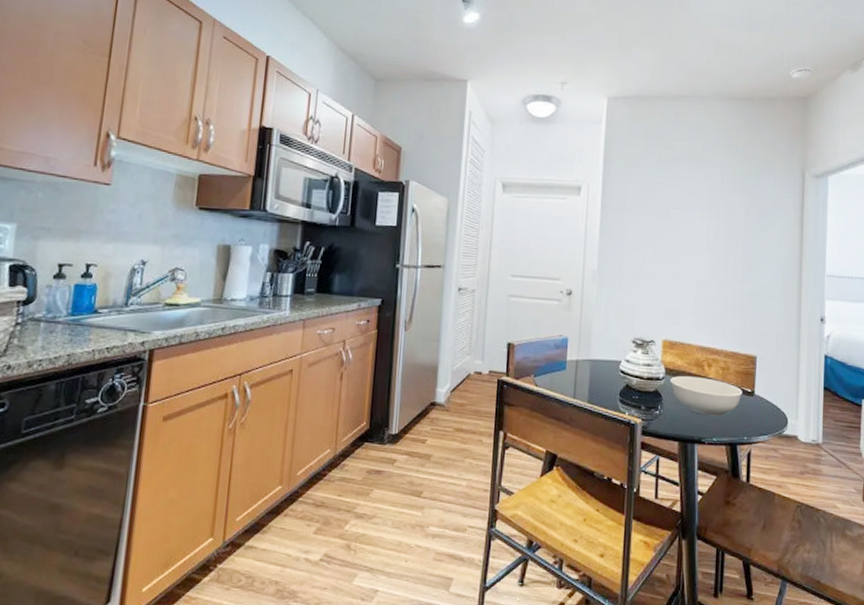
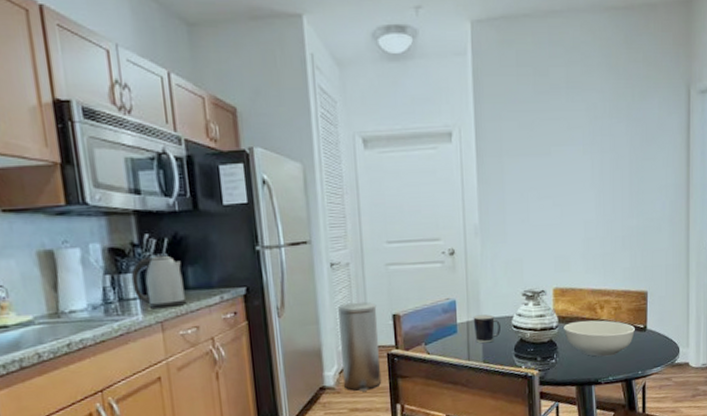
kettle: none [286,261,331,309] -> present [130,255,187,310]
pedal bin: none [452,326,494,413] -> present [338,302,381,392]
mug: none [582,355,608,384] -> present [473,314,501,344]

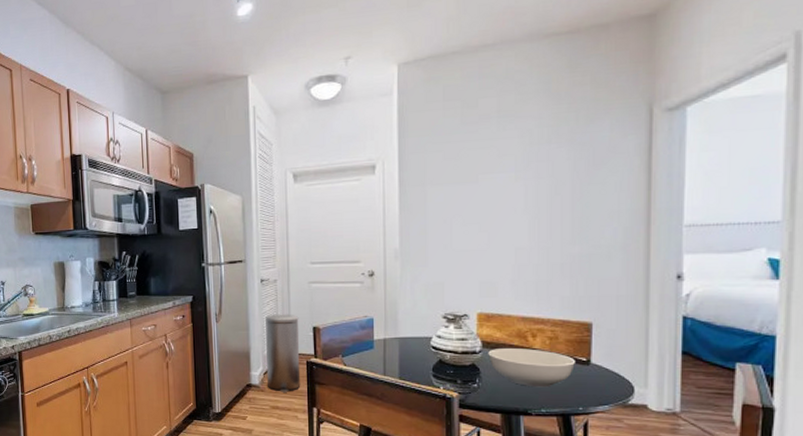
kettle: present [130,255,187,310] -> none [112,268,149,309]
mug: present [473,314,501,344] -> none [390,334,418,361]

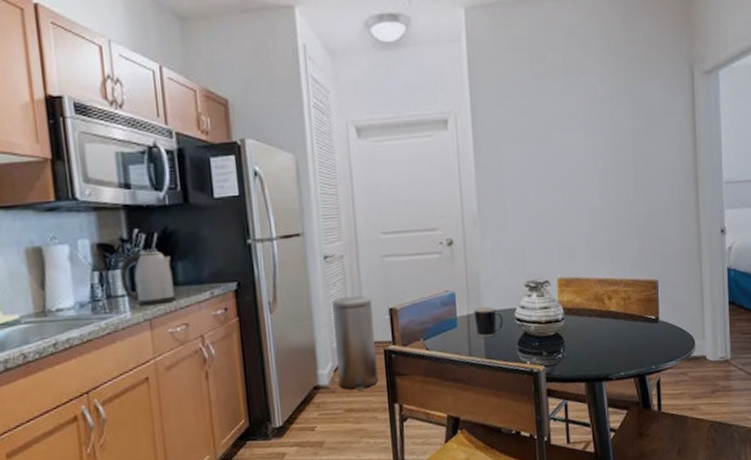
kettle: none [112,268,149,309] -> present [119,250,176,307]
mug: none [390,334,418,361] -> present [474,307,503,338]
bowl: present [488,347,575,388] -> none [570,311,646,351]

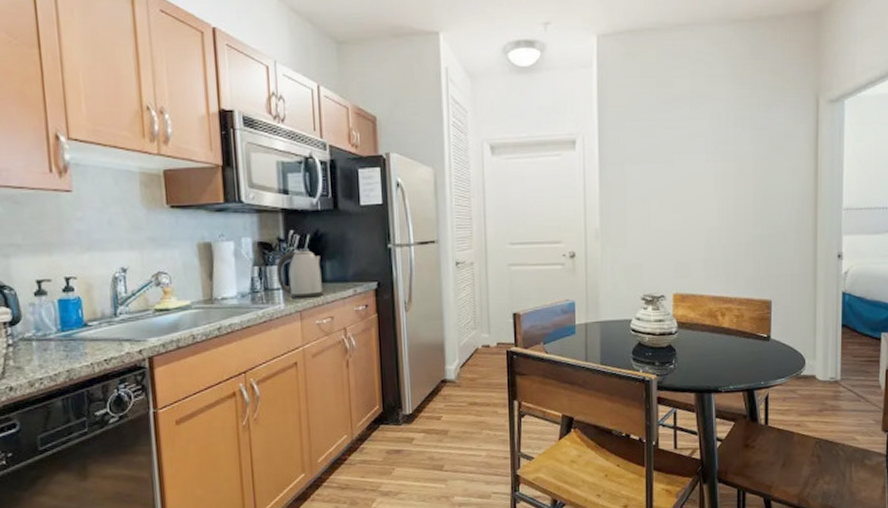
pedal bin: present [332,296,378,391] -> none [462,300,500,386]
mug: present [474,307,503,338] -> none [592,317,619,346]

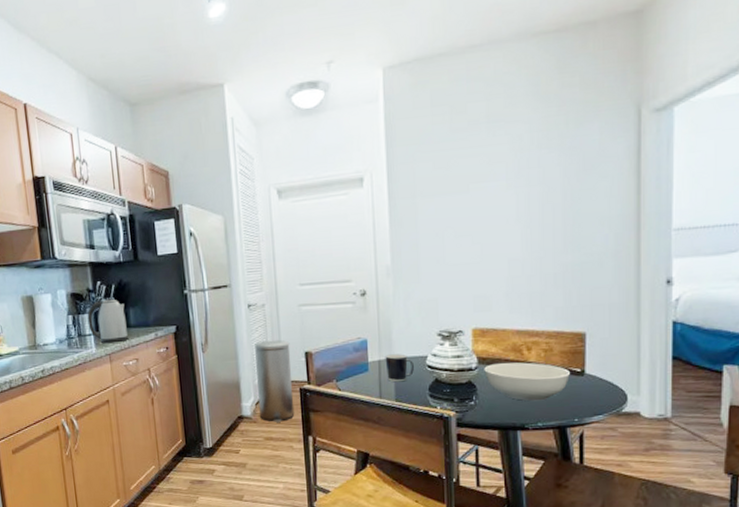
pedal bin: none [462,300,500,386] -> present [255,340,294,422]
mug: none [592,317,619,346] -> present [385,354,414,383]
bowl: none [683,327,758,365] -> present [484,362,570,402]

